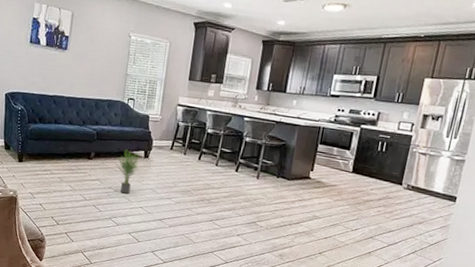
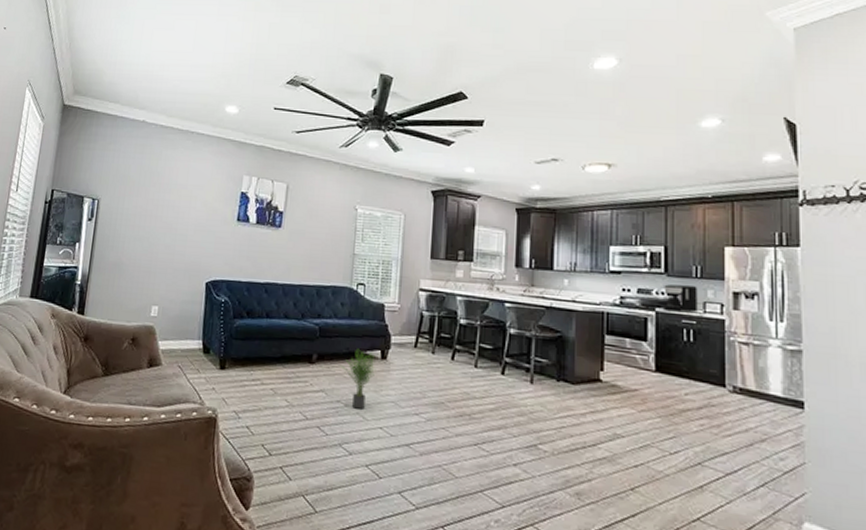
coffee maker: none [362,107,399,131] -> present [657,284,706,314]

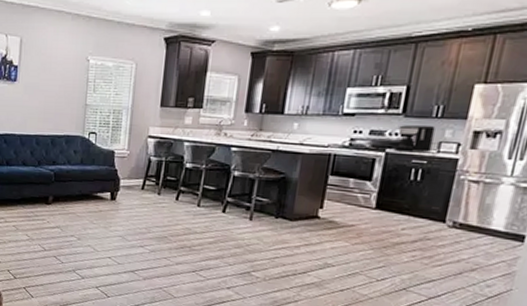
potted plant: present [339,348,376,409] -> none [72,191,106,242]

